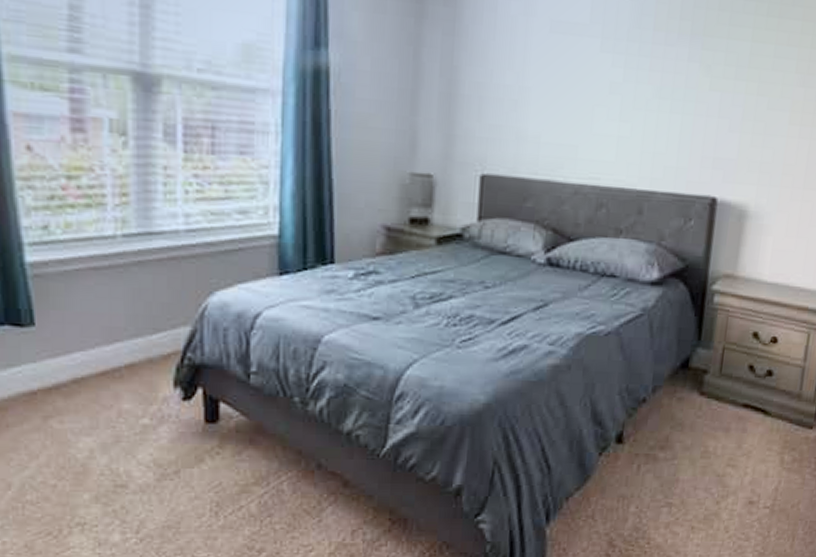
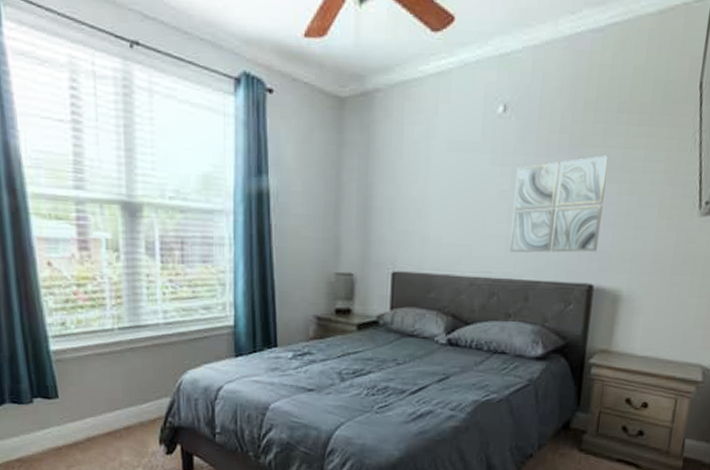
wall art: none [622,48,735,159] -> present [510,155,609,253]

